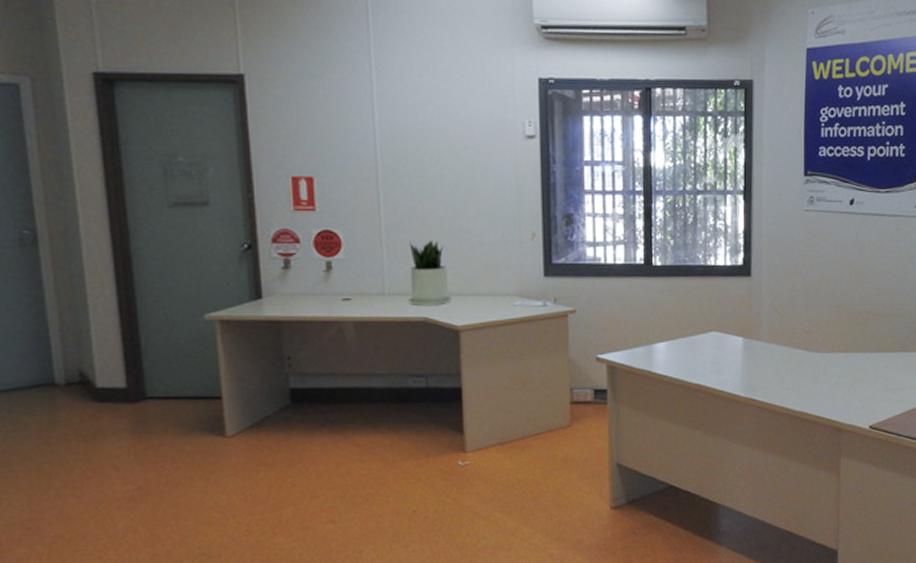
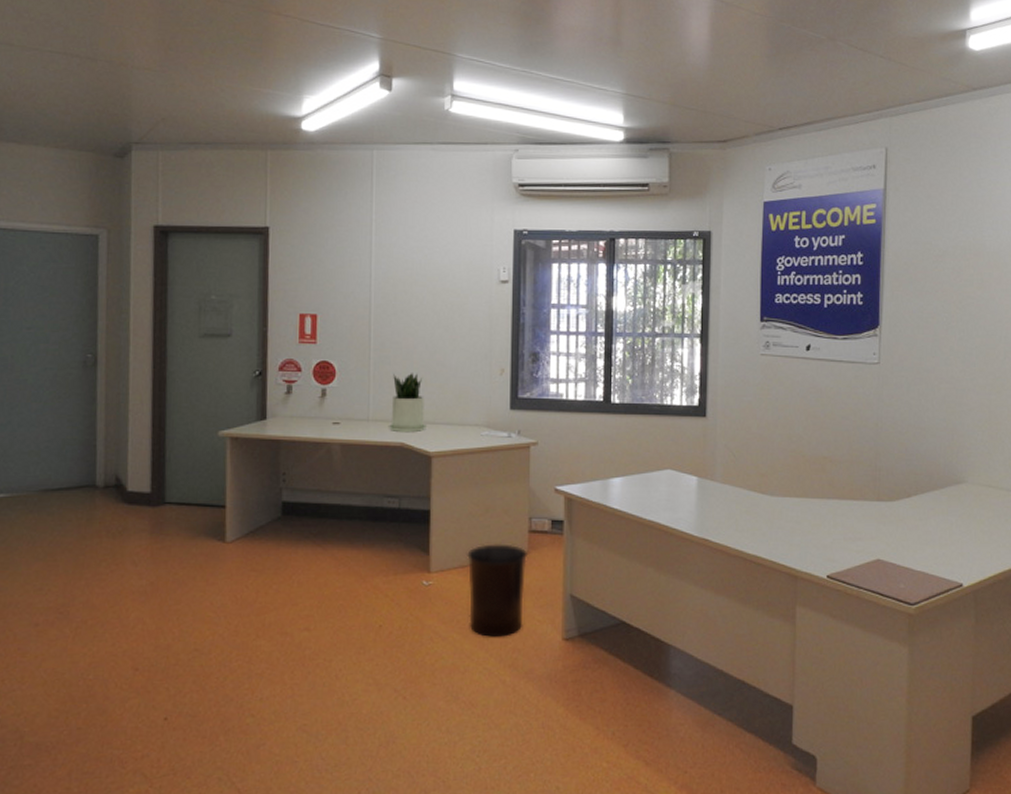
waste bin: none [504,417,571,513] -> present [466,544,528,637]

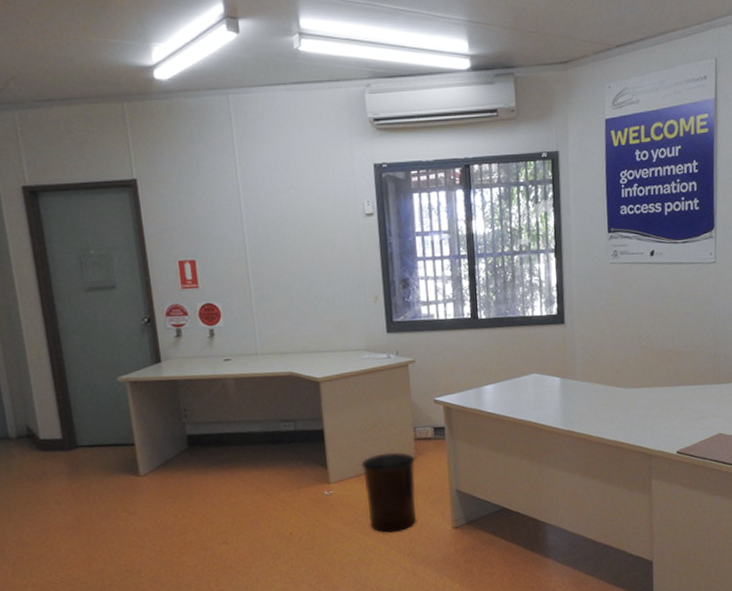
planter: present [388,373,428,433] -> none [275,307,313,363]

